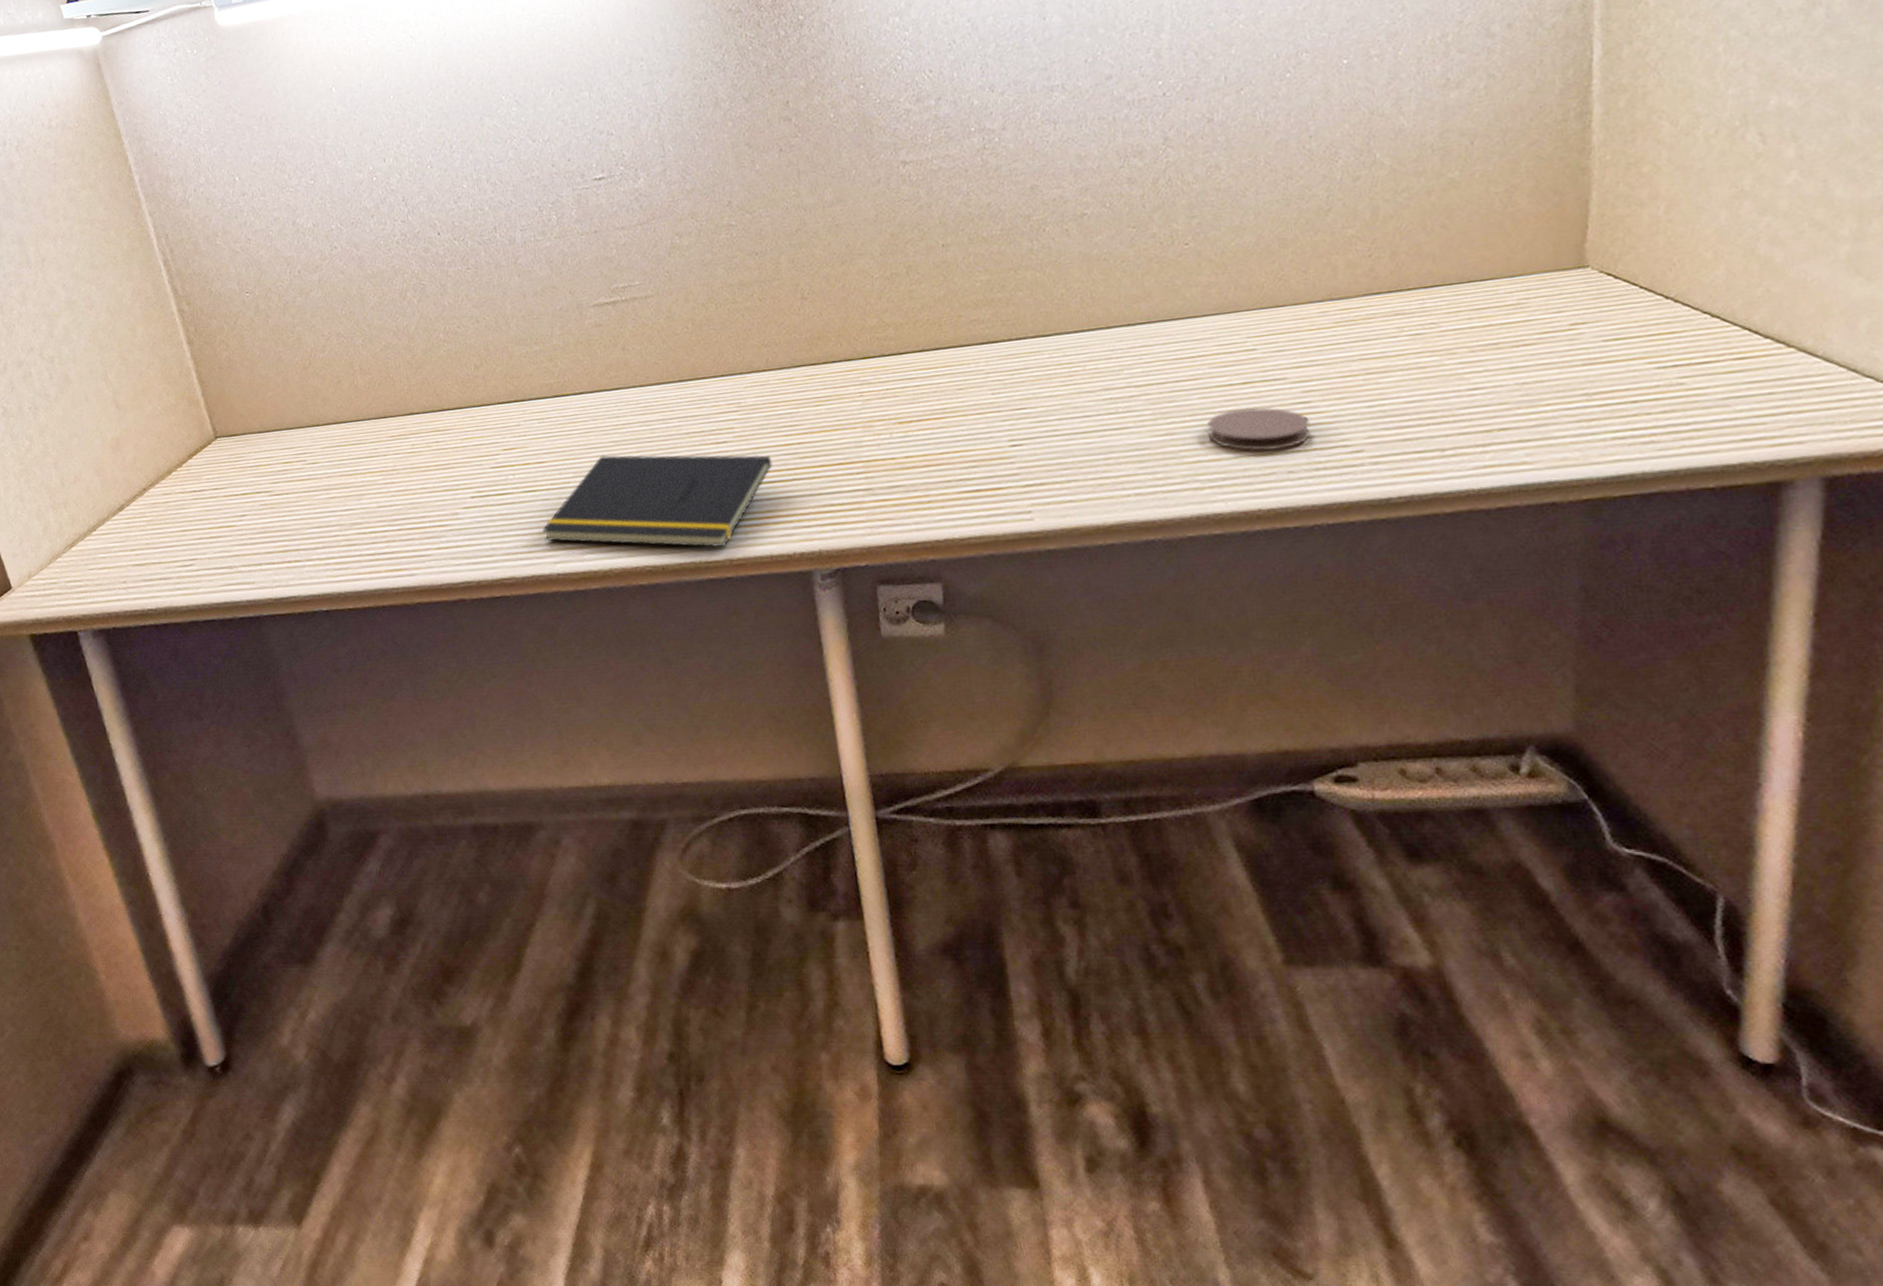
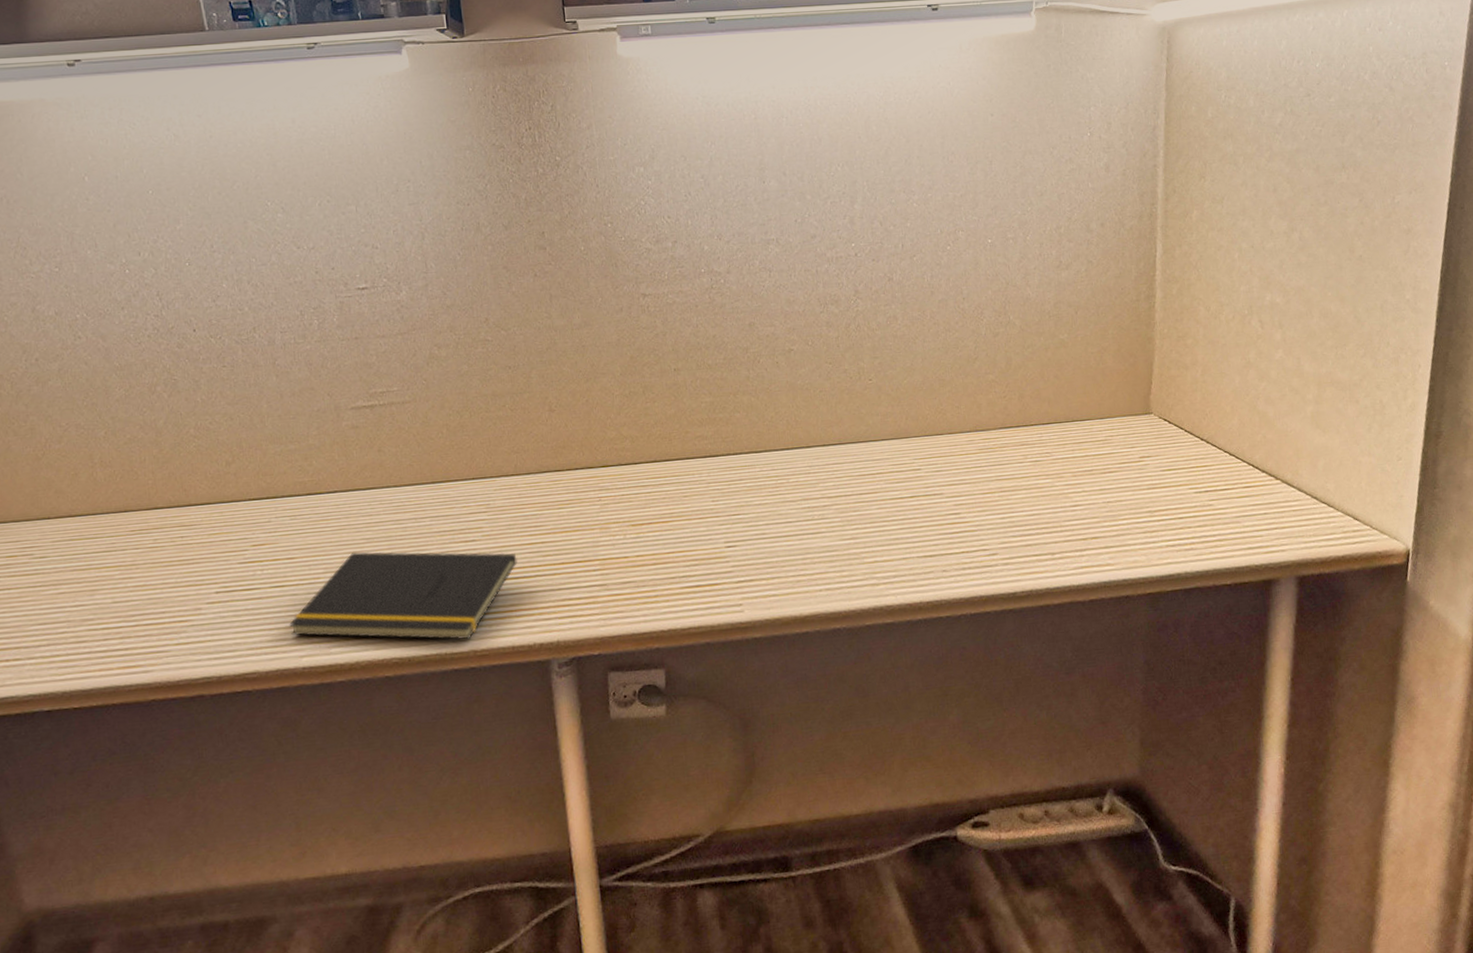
coaster: present [1207,407,1312,452] -> none [883,516,960,554]

